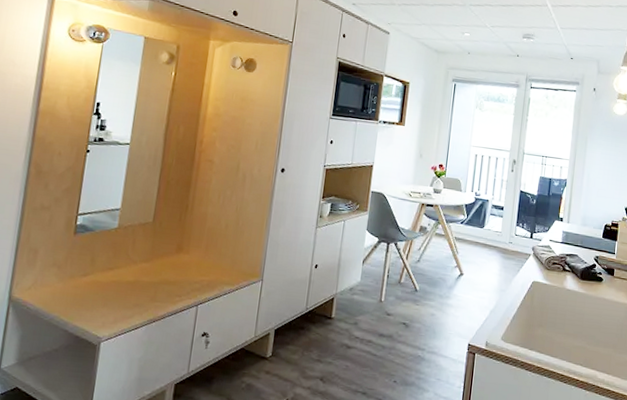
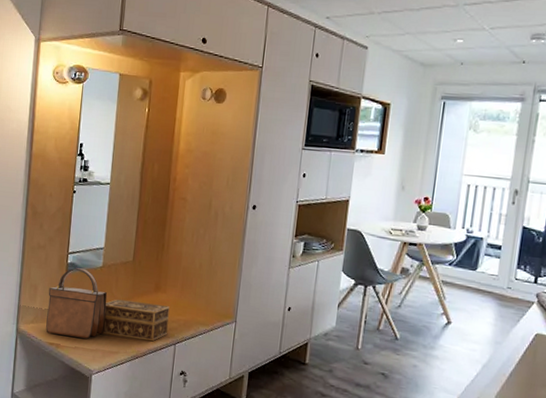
handbag: none [46,230,123,305] -> present [46,268,108,340]
decorative box: none [115,261,192,304] -> present [103,299,170,342]

